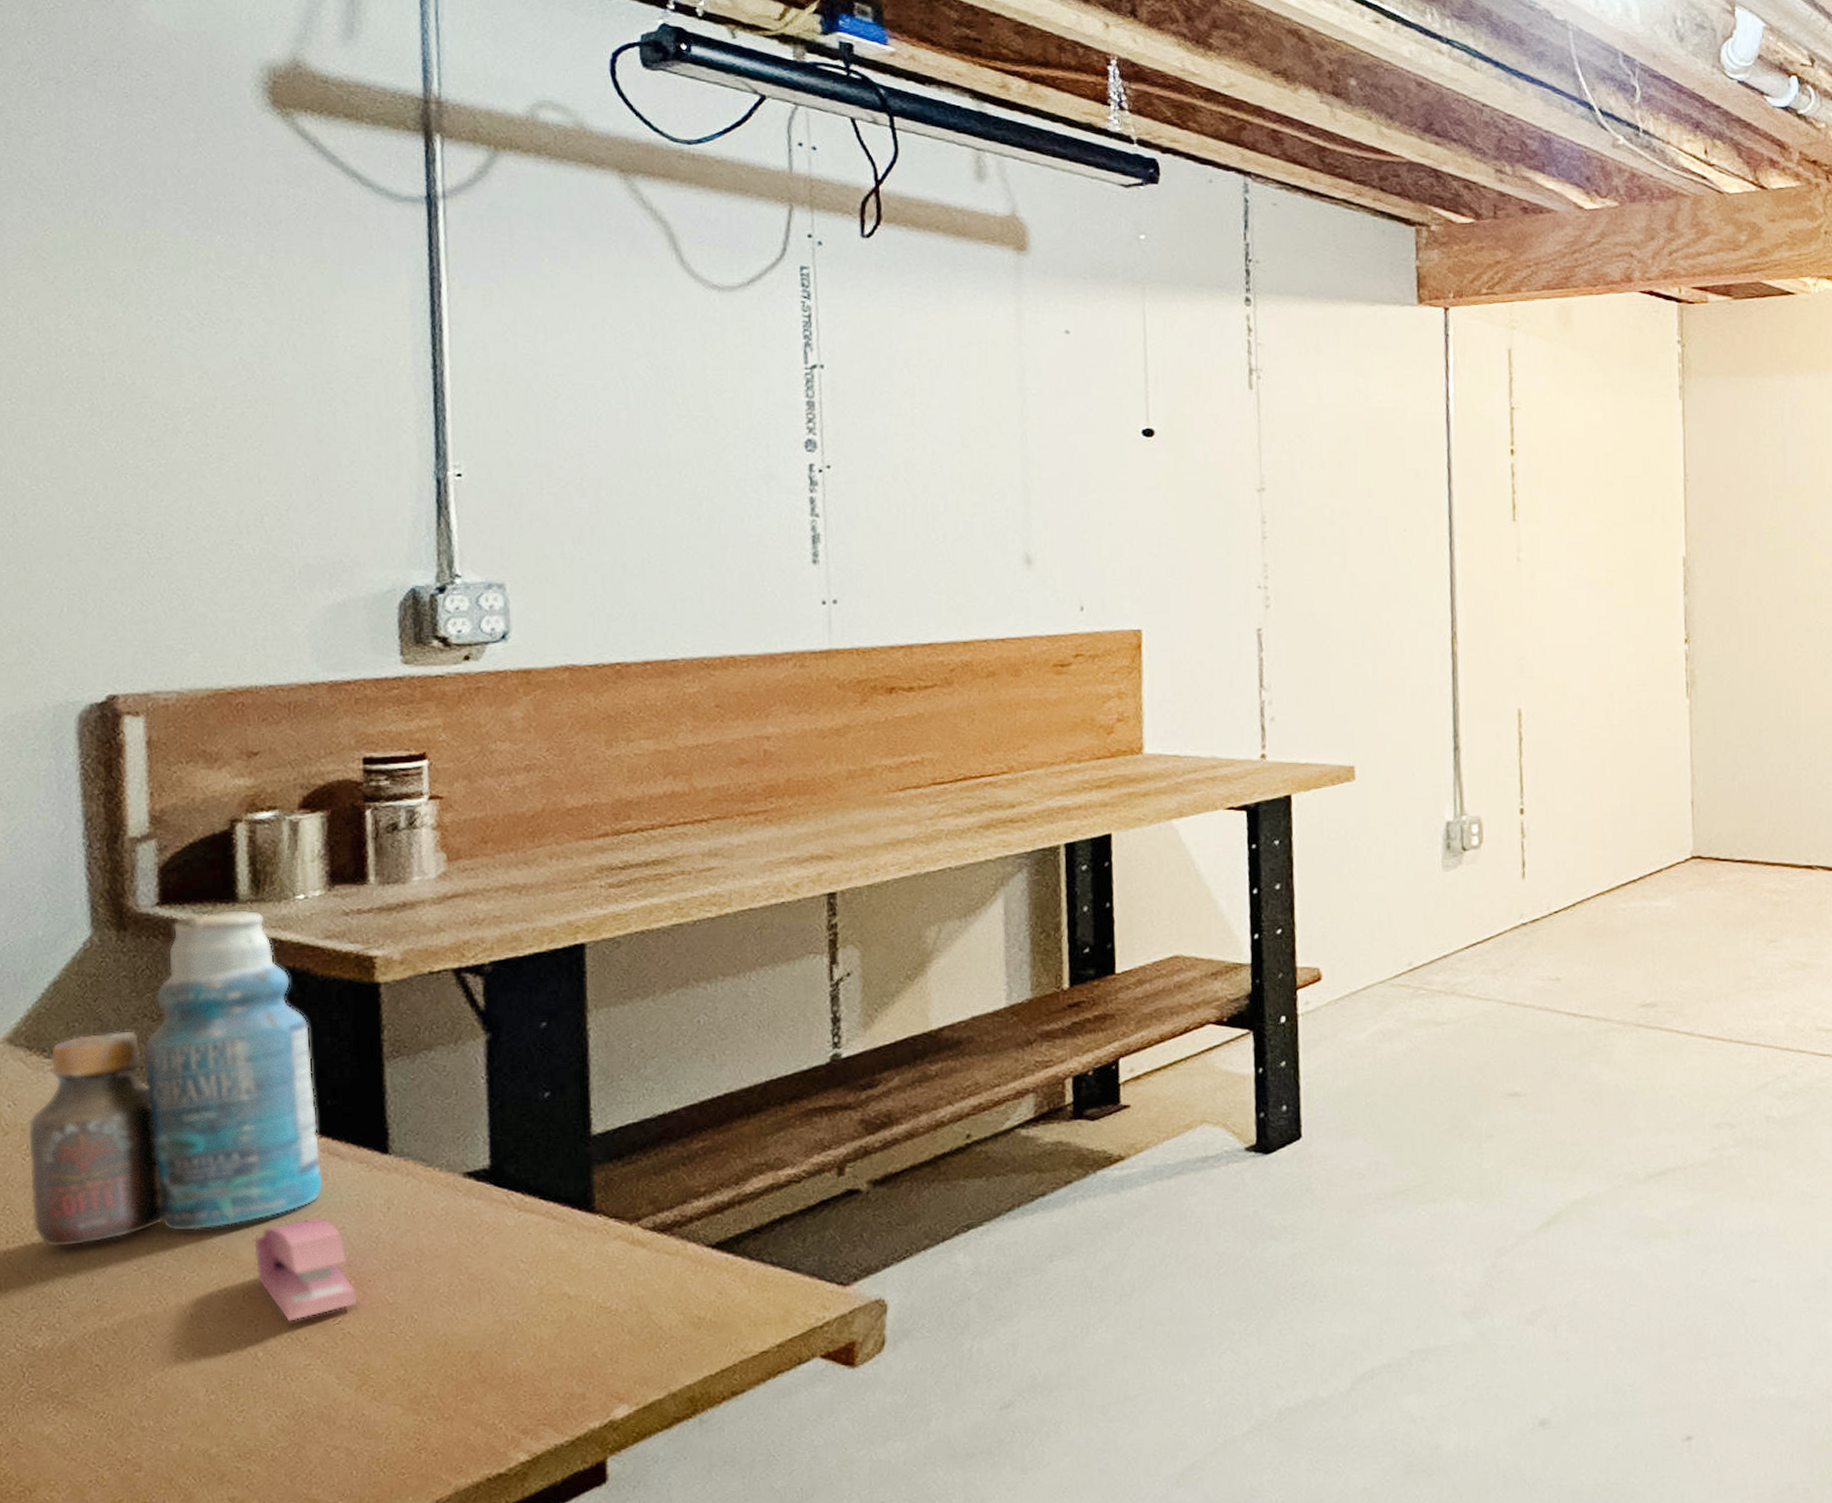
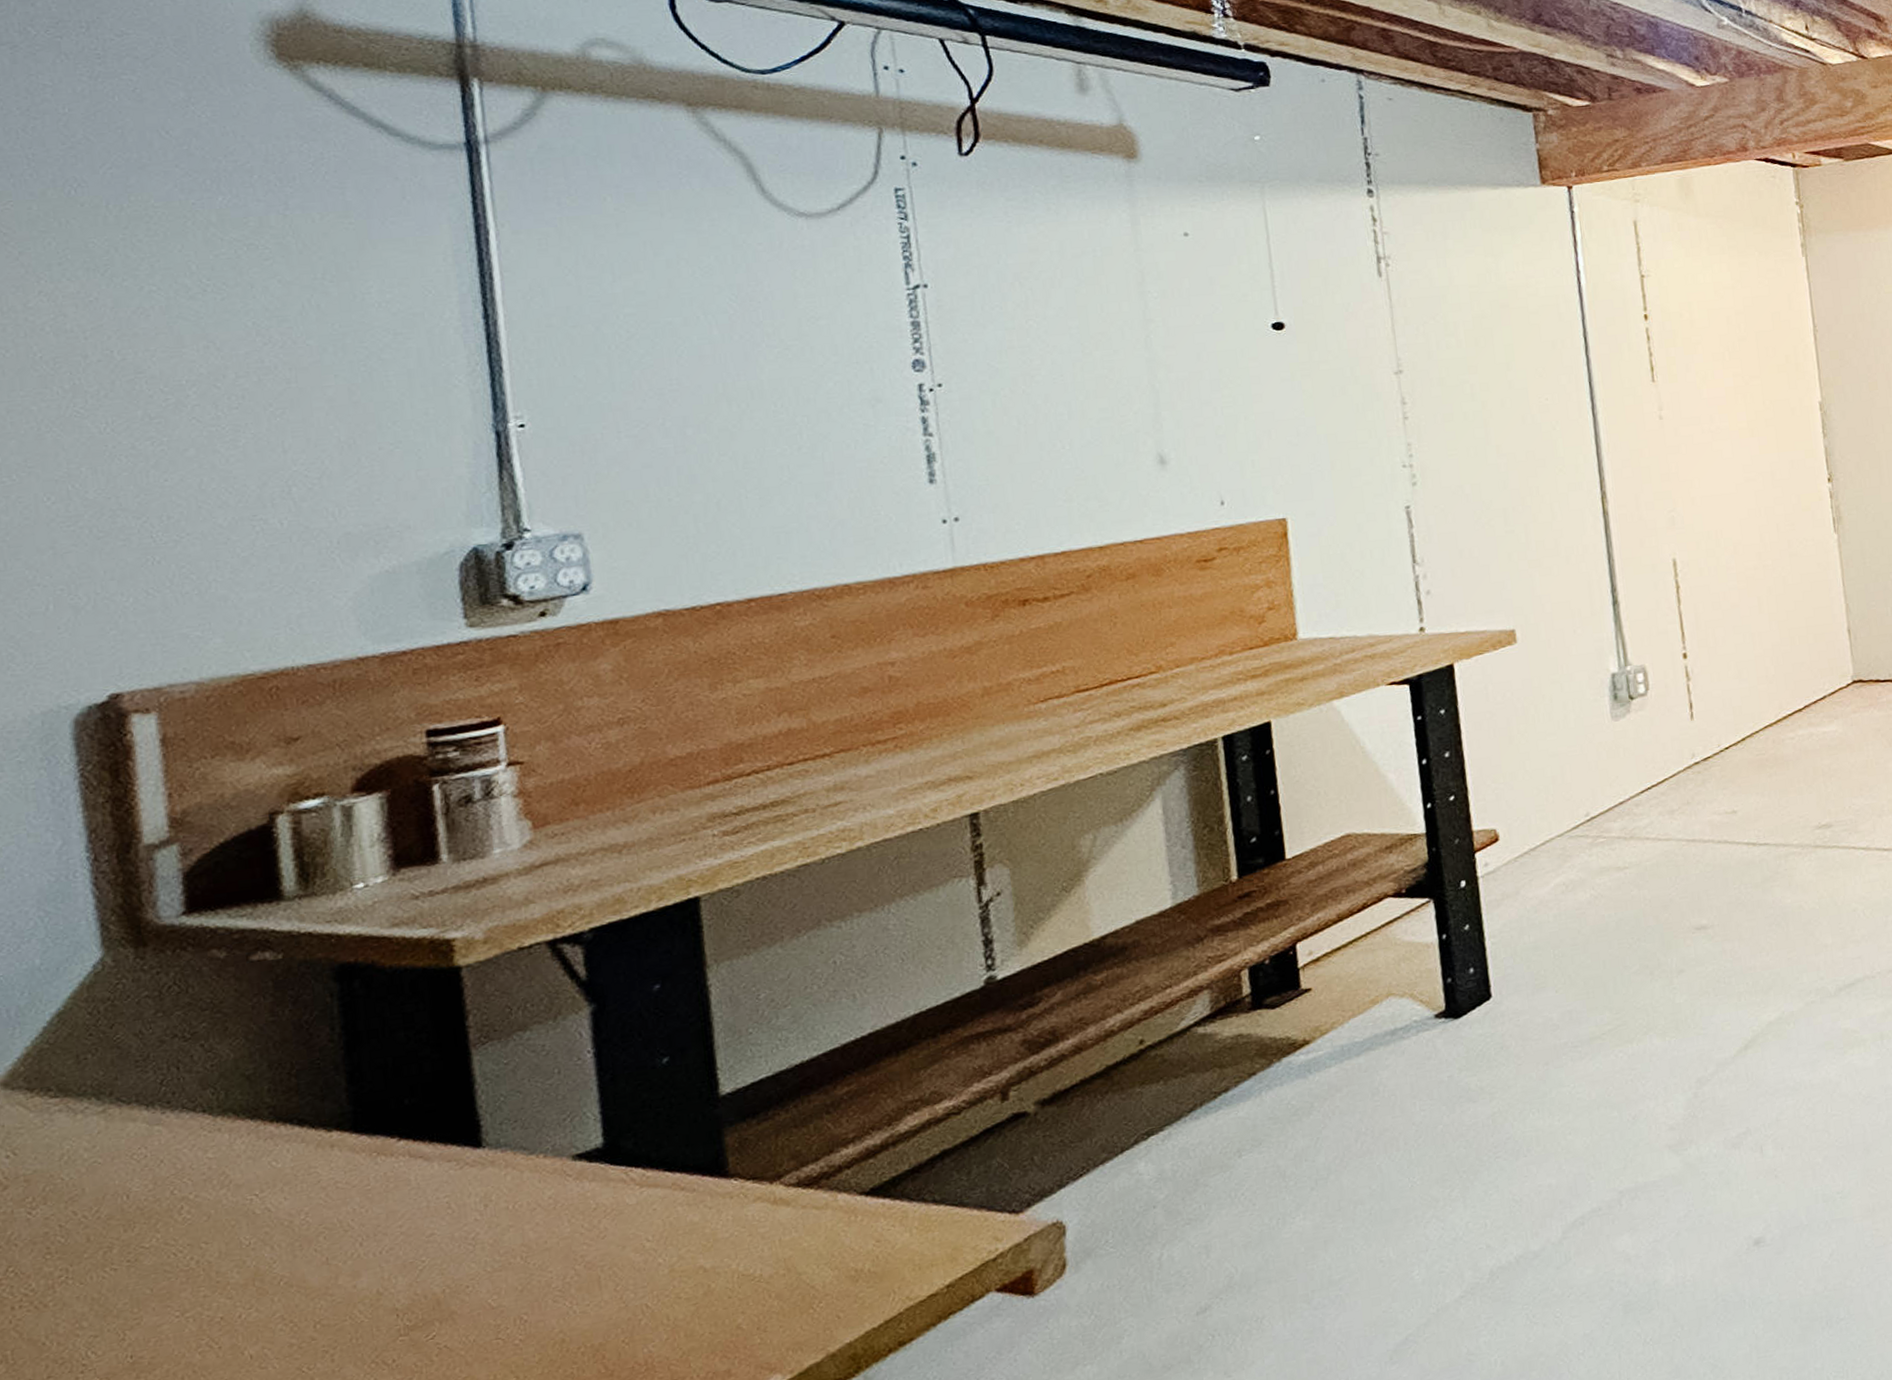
bottle: present [27,909,323,1248] -> none [32,906,405,1306]
stapler: present [254,1217,358,1321] -> none [324,1226,455,1345]

